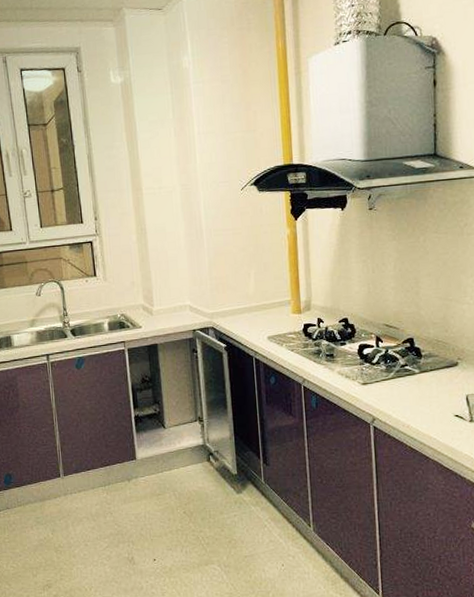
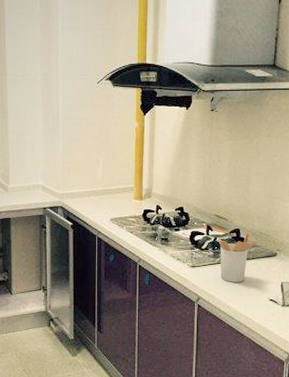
utensil holder: none [390,340,434,399] -> present [218,231,257,282]

